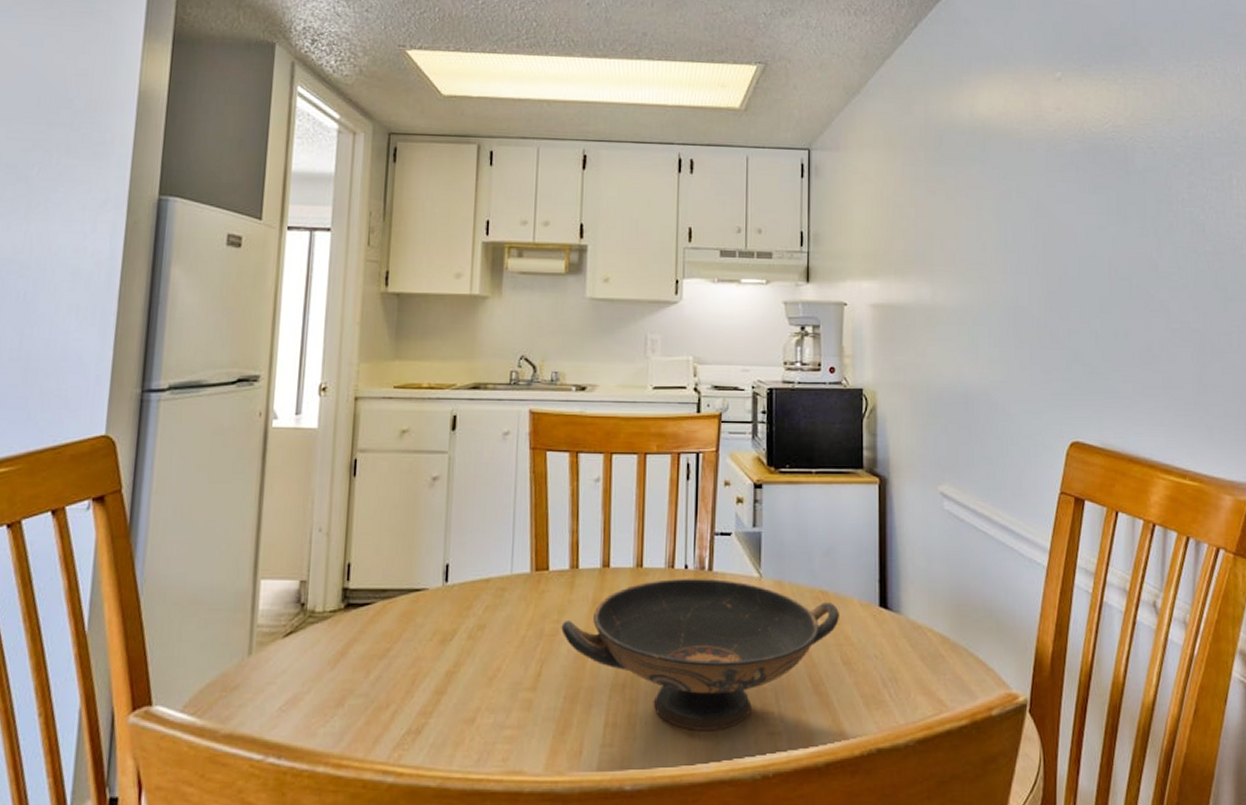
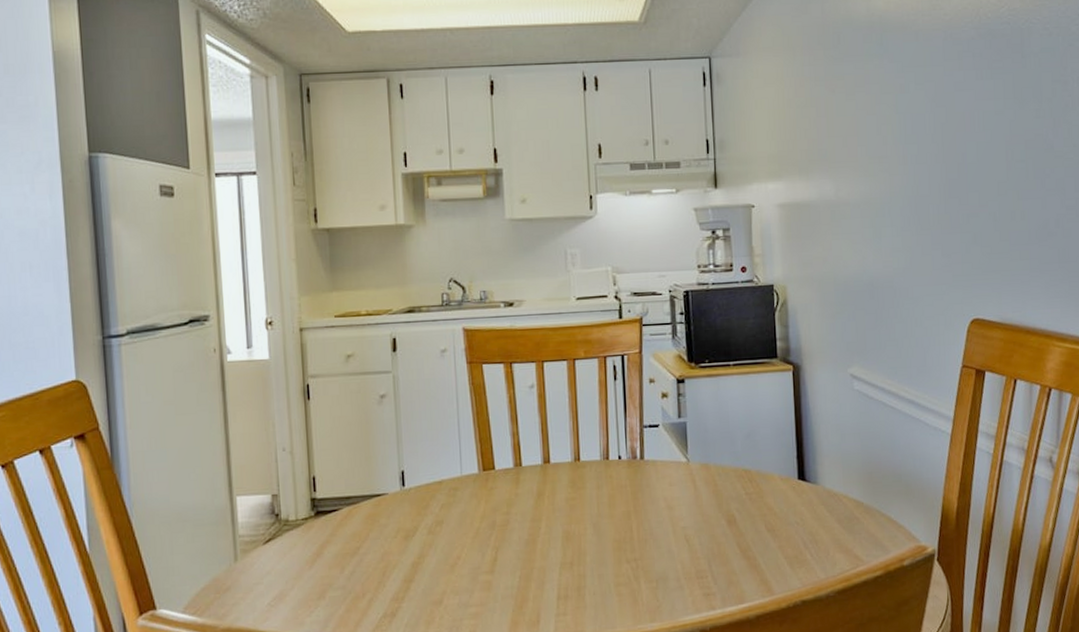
decorative bowl: present [561,578,839,732] -> none [511,466,762,597]

